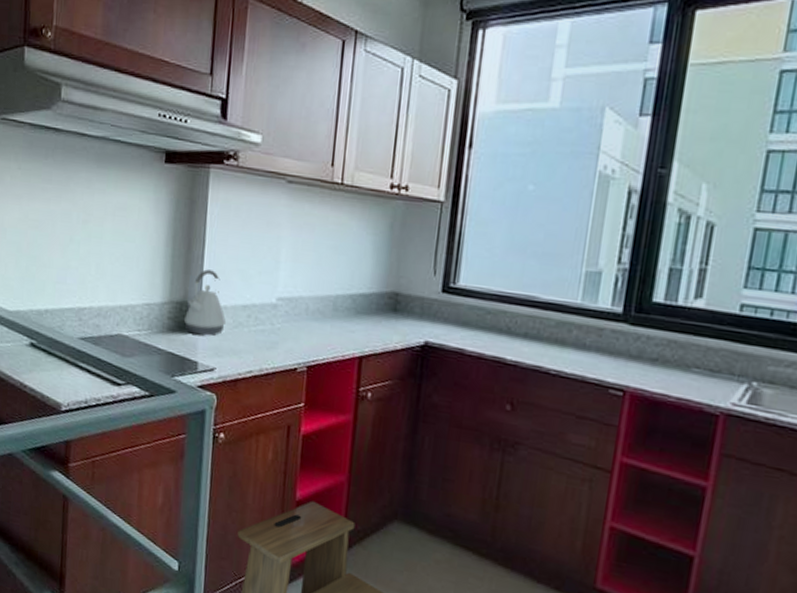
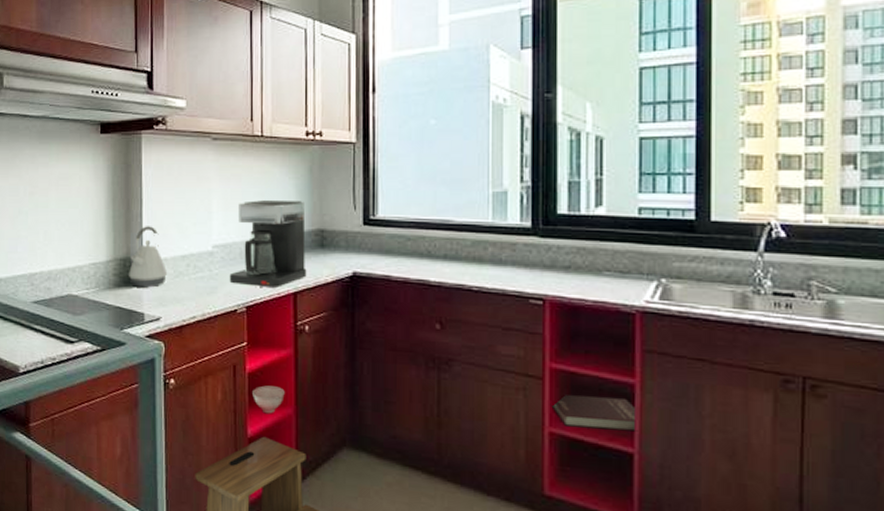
coffee maker: none [291,253,381,350] -> present [229,199,307,289]
bowl: none [305,449,339,480] -> present [253,385,285,414]
book: none [614,491,703,536] -> present [549,395,638,432]

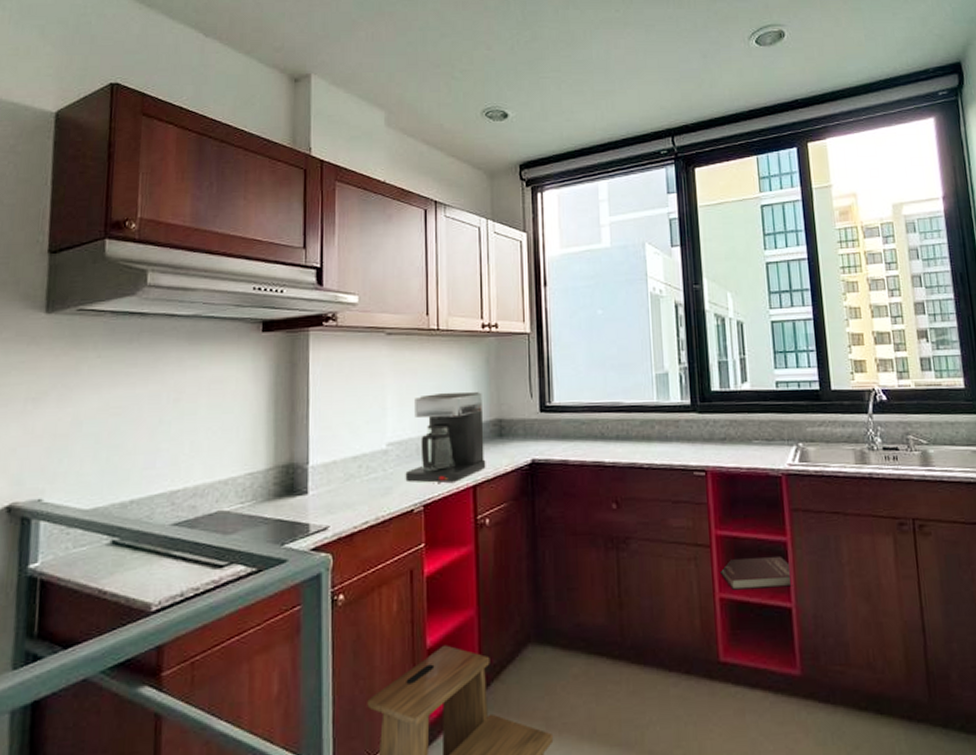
kettle: present [128,226,167,288] -> none [291,427,336,496]
bowl: present [253,385,285,414] -> none [431,587,466,620]

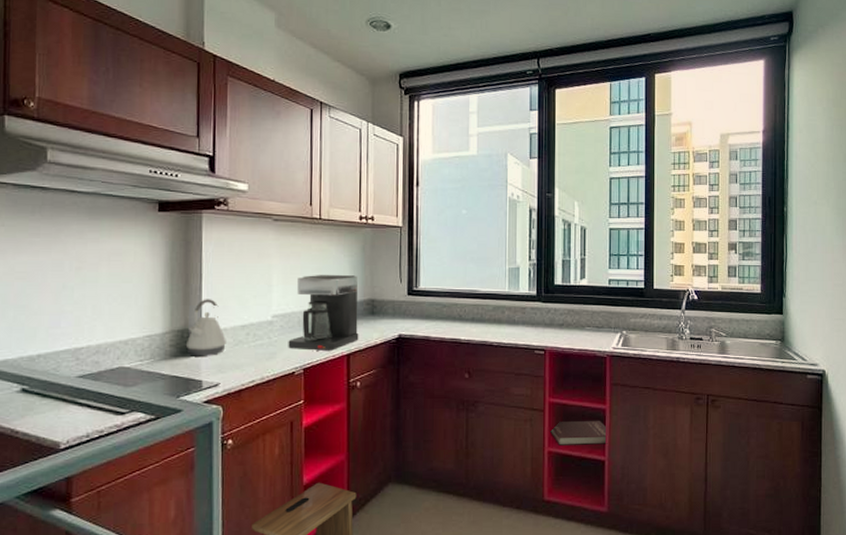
kettle: none [291,427,336,496] -> present [185,299,226,356]

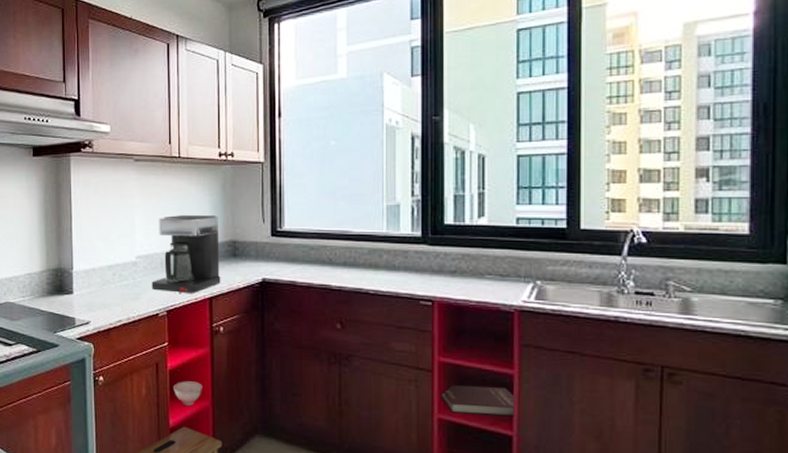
kettle: present [185,299,226,356] -> none [60,239,95,295]
bowl: none [308,437,338,462] -> present [174,381,202,407]

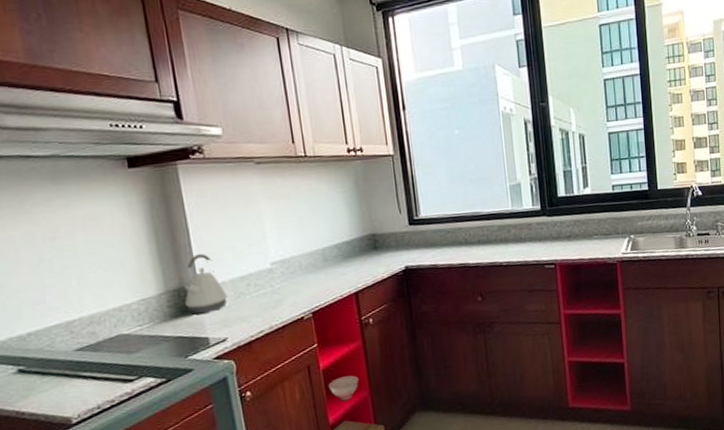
kettle: none [60,239,95,295] -> present [184,254,228,315]
coffee maker: present [151,214,221,294] -> none [290,211,365,295]
book: present [438,385,517,417] -> none [566,325,626,354]

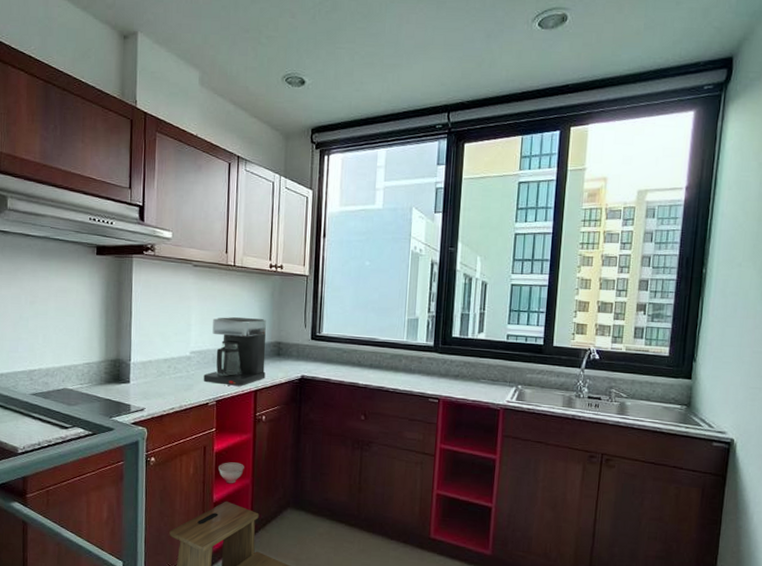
kettle: present [184,254,228,315] -> none [117,334,151,384]
coffee maker: none [290,211,365,295] -> present [203,316,266,387]

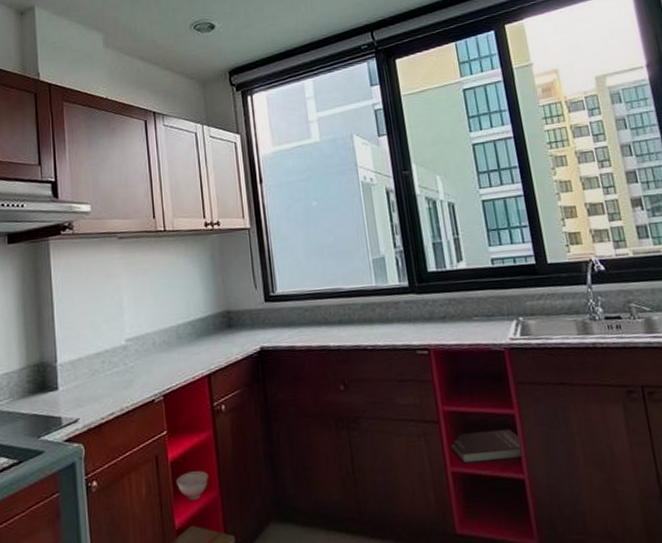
coffee maker: present [203,316,266,387] -> none [144,286,218,375]
book: none [438,467,496,492] -> present [447,428,525,464]

